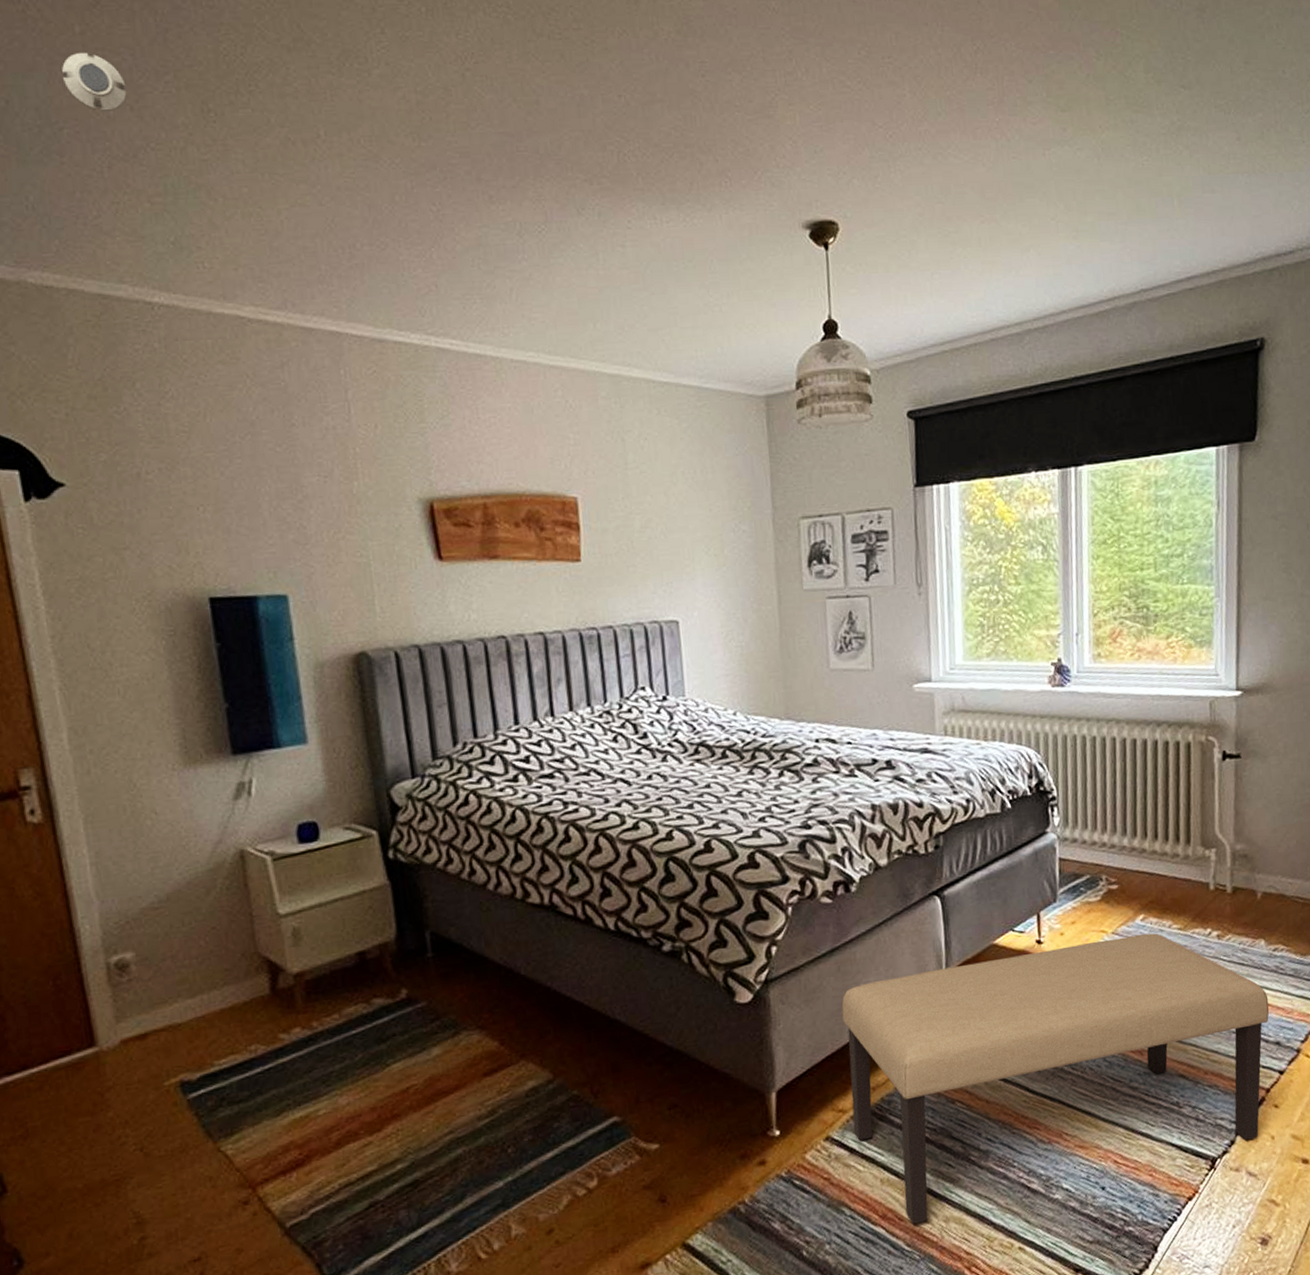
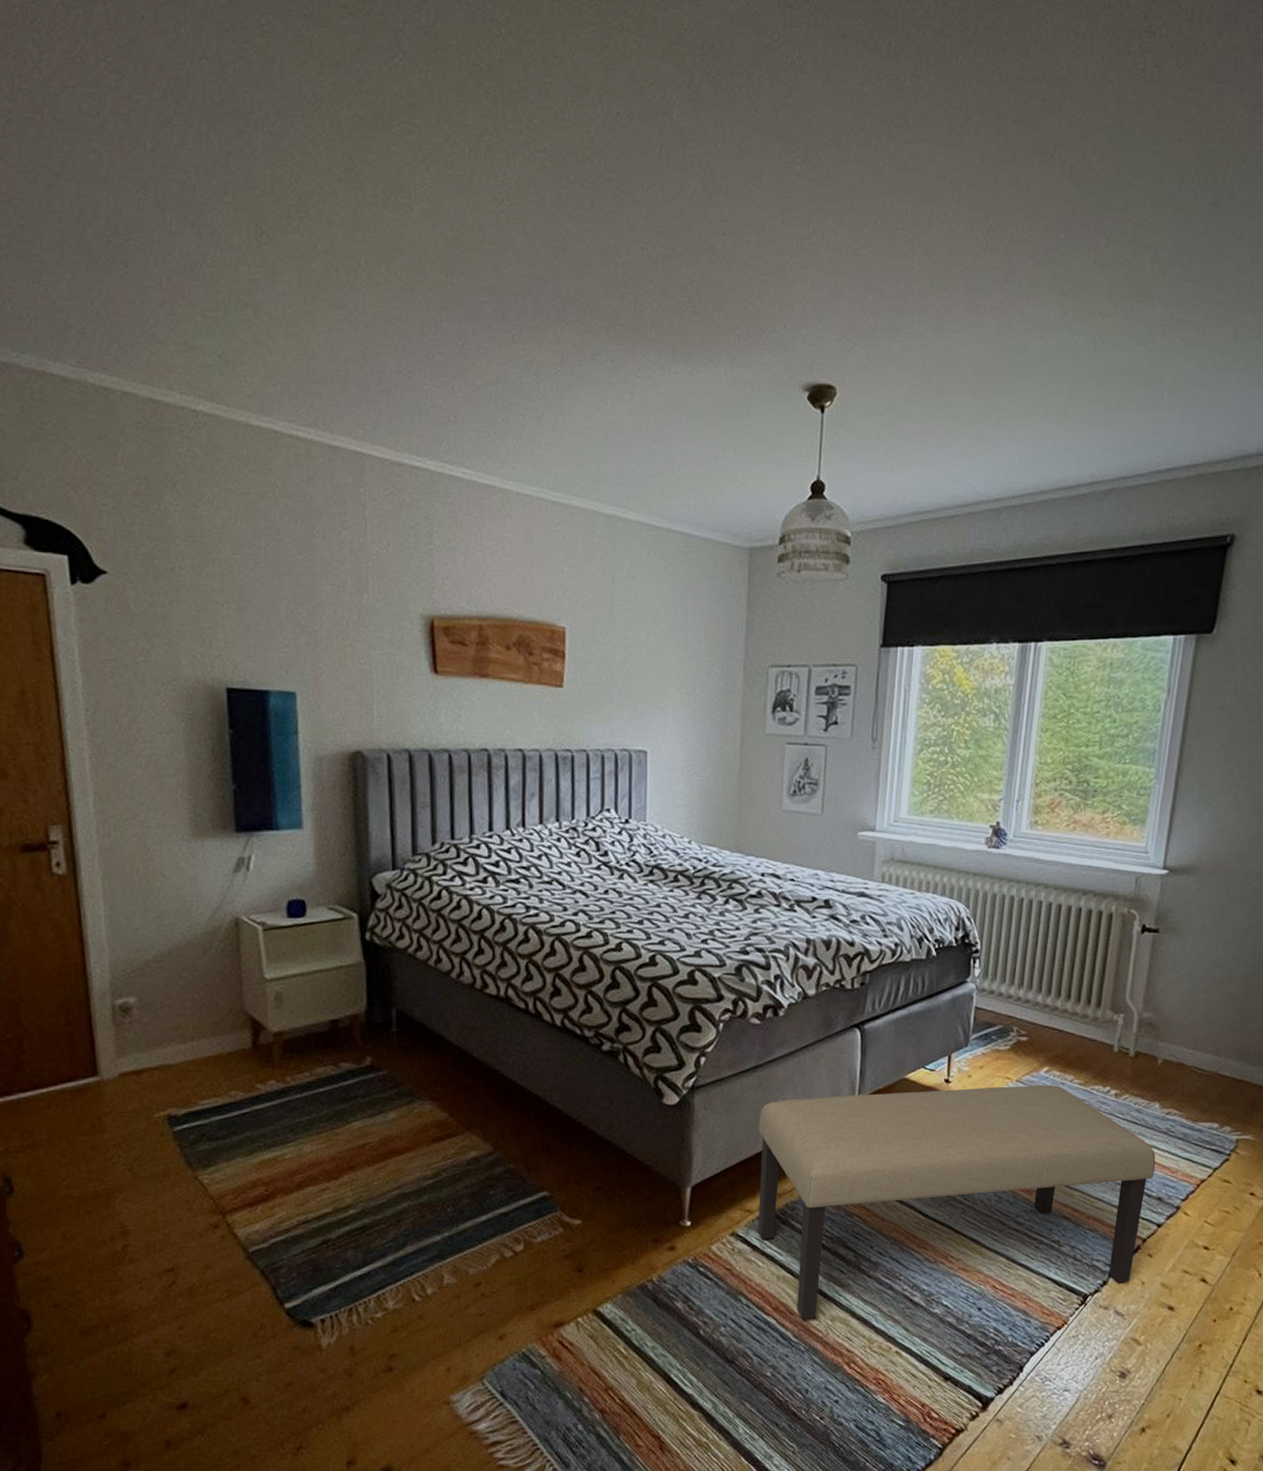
smoke detector: present [62,53,127,113] -> none [132,169,189,228]

